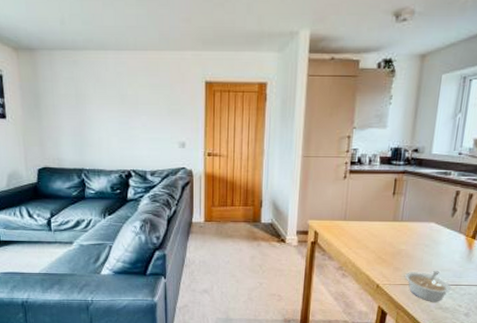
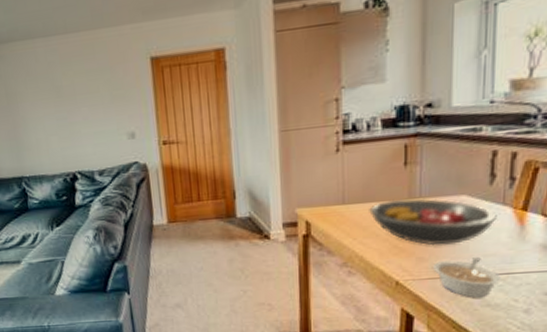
fruit bowl: none [363,220,454,259] -> present [369,198,497,246]

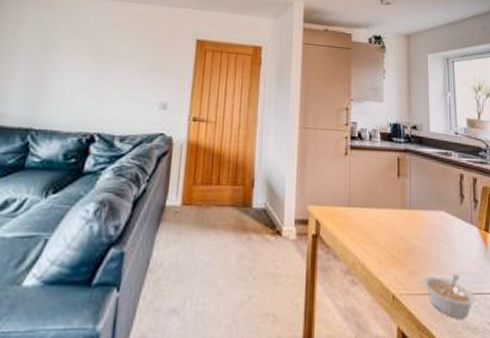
fruit bowl: present [369,198,497,246] -> none [370,207,468,259]

